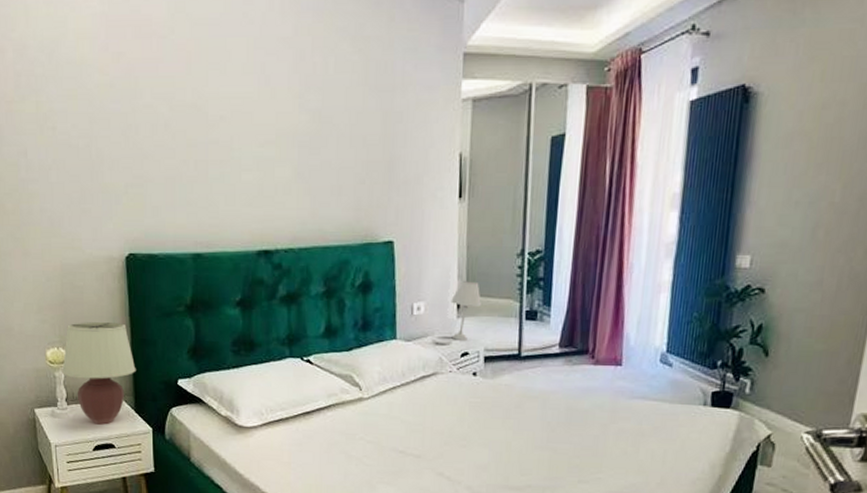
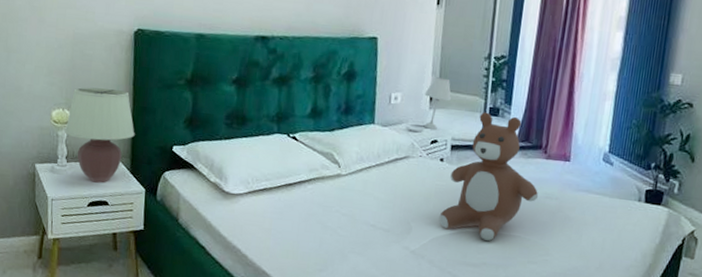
teddy bear: none [475,316,588,462] -> present [439,112,539,242]

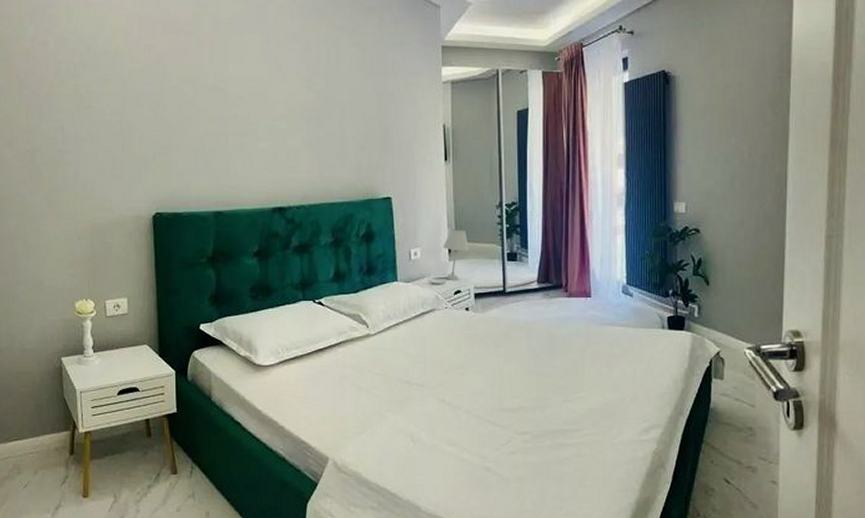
table lamp: present [64,87,135,183] -> none [89,275,161,370]
teddy bear: present [439,112,539,242] -> none [471,258,566,385]

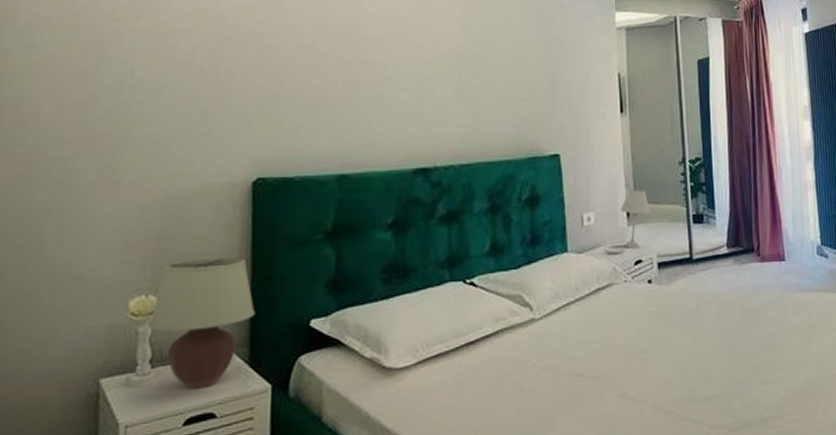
table lamp: none [89,275,161,370] -> present [147,258,255,390]

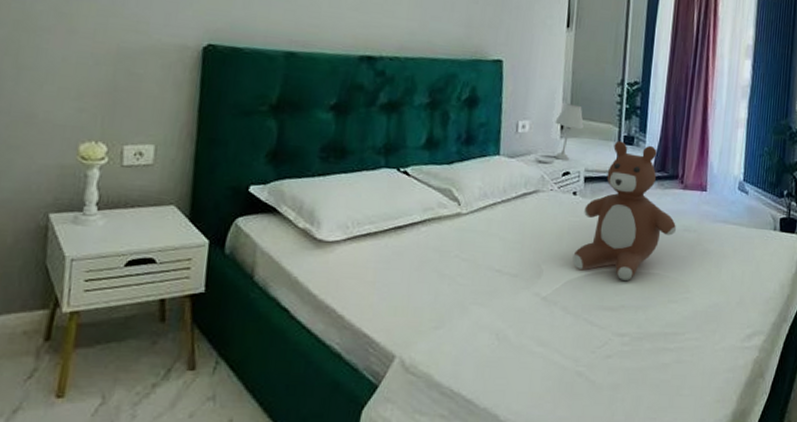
table lamp: present [147,258,255,390] -> none [96,114,198,235]
teddy bear: none [656,220,760,368] -> present [572,140,677,282]

